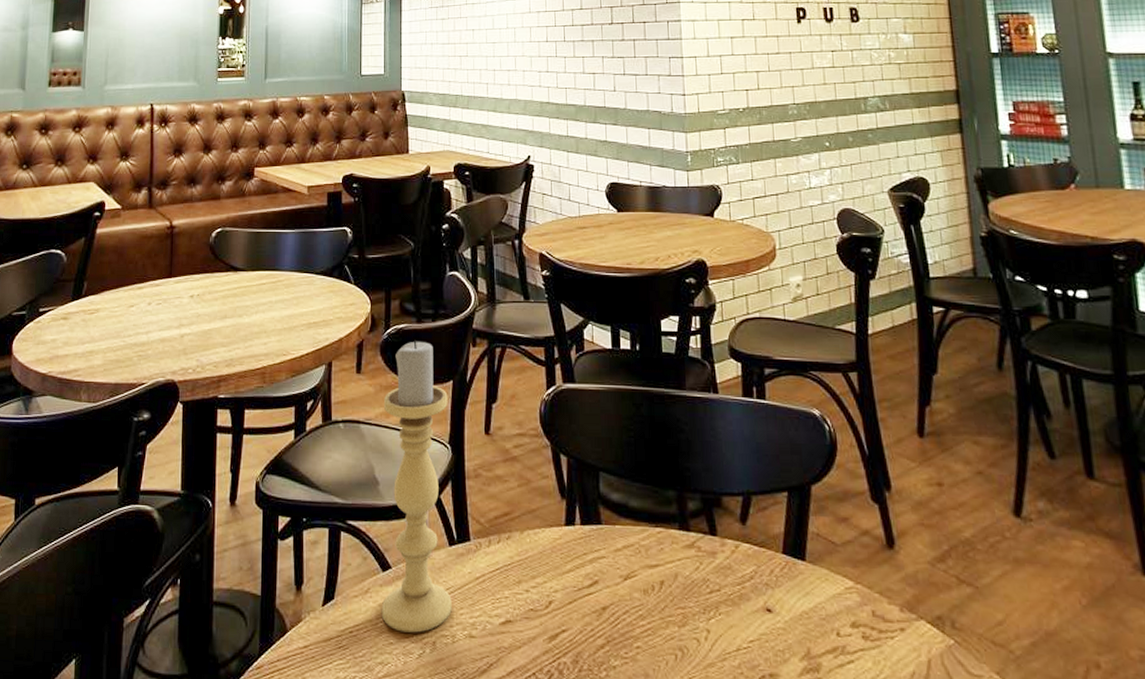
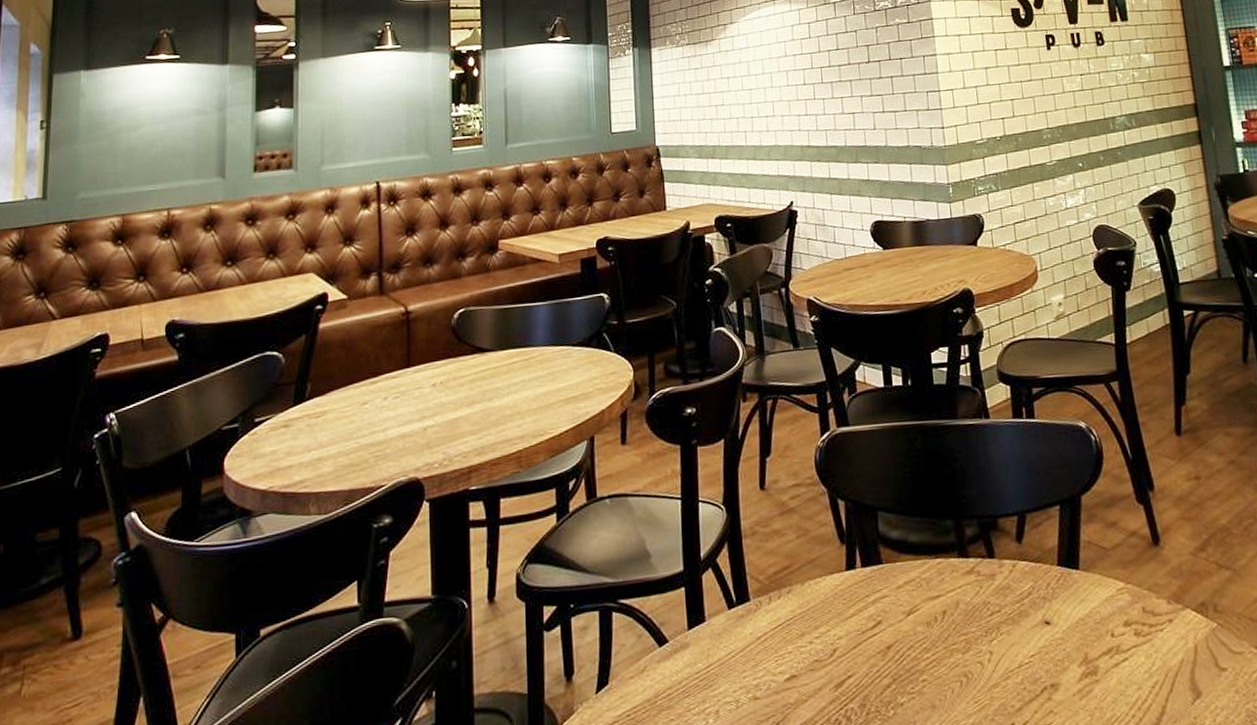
candle holder: present [381,339,452,633] -> none [651,402,734,707]

